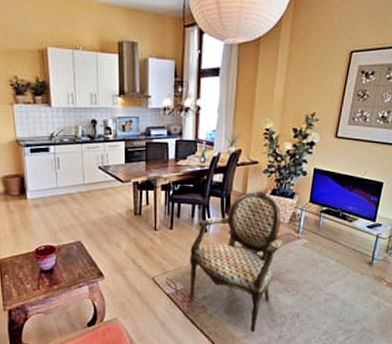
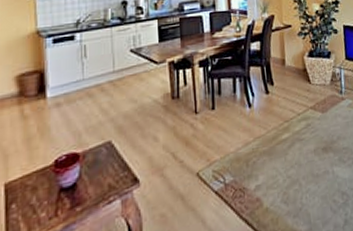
armchair: present [190,191,282,333] -> none [236,54,328,223]

